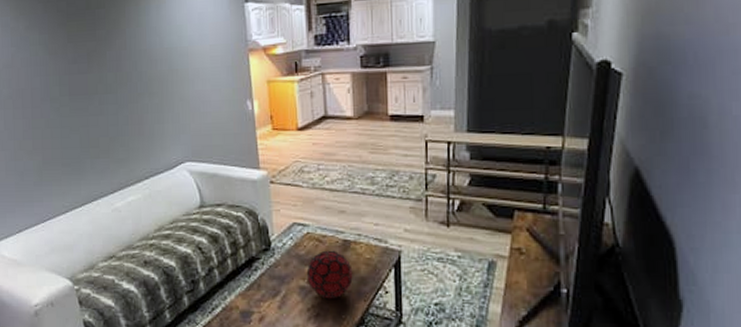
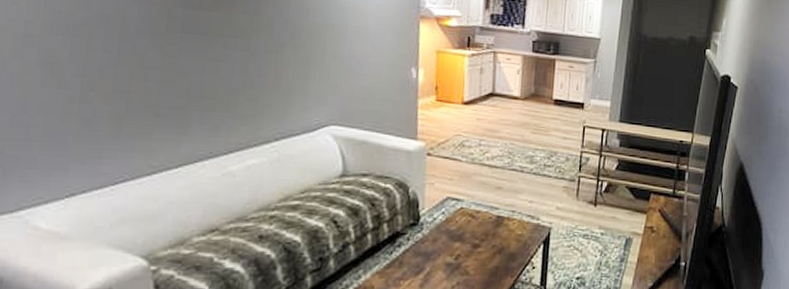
decorative orb: present [306,250,353,299] -> none [454,226,503,276]

